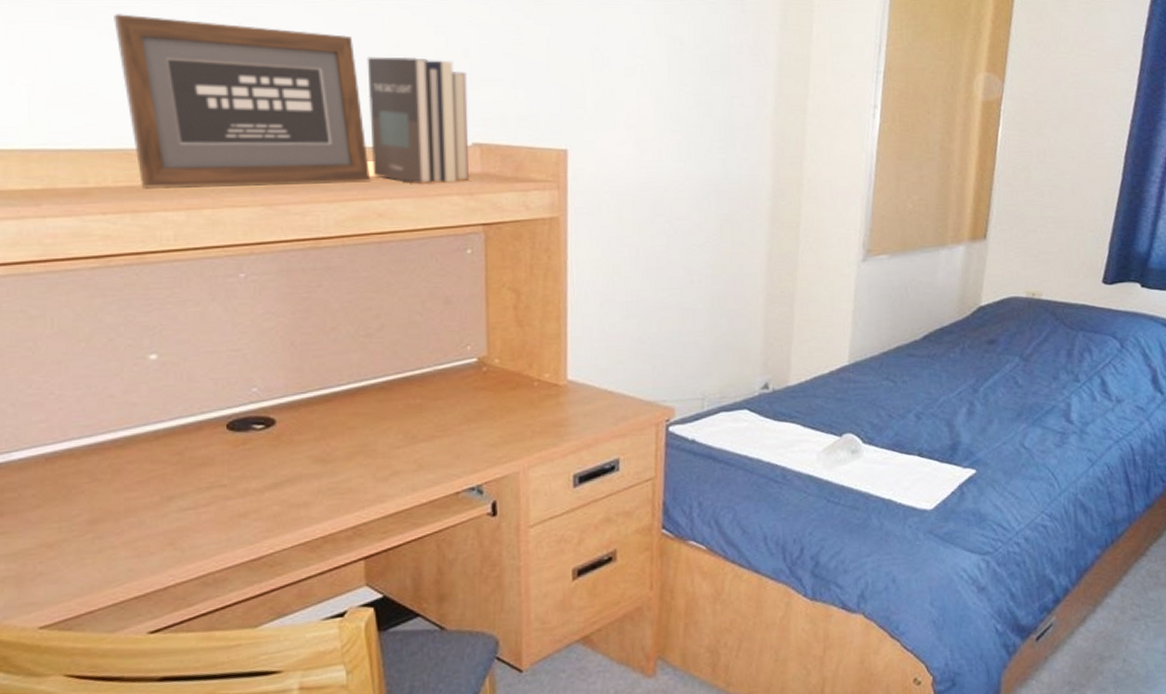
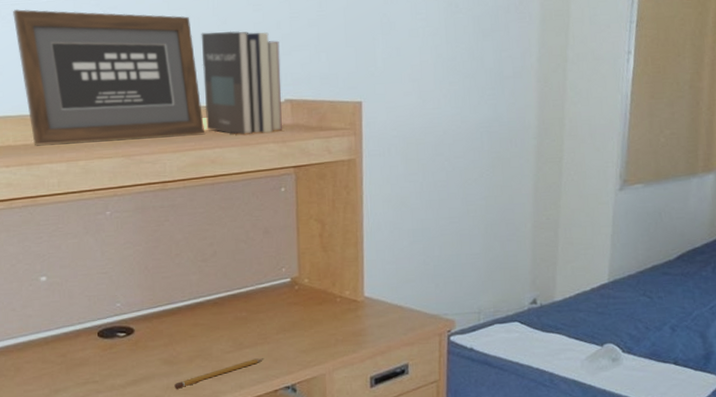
pencil: none [327,454,443,493] -> present [174,358,264,389]

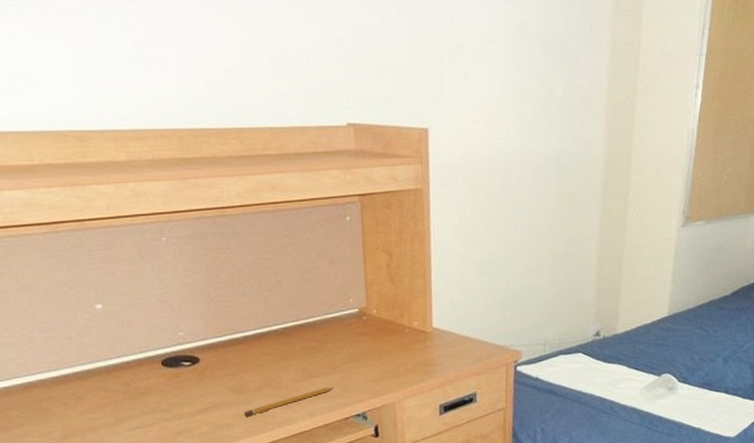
picture frame: present [13,9,204,145] -> none [39,10,263,164]
books: present [201,31,282,135] -> none [254,45,346,160]

